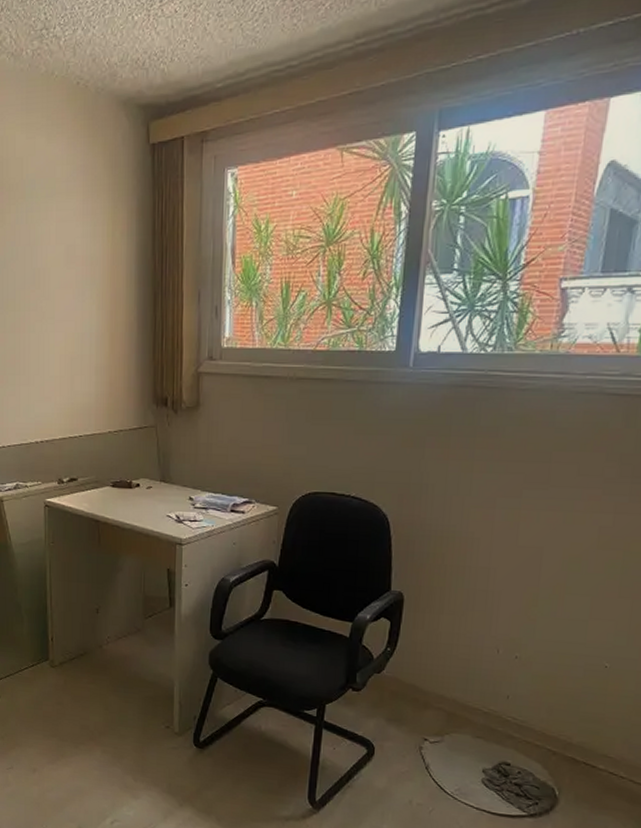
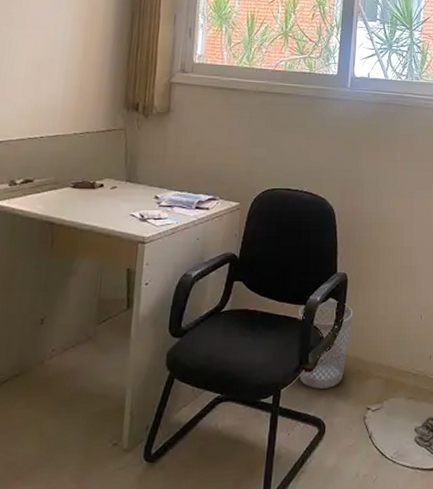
wastebasket: none [345,620,409,711] -> present [298,300,352,389]

